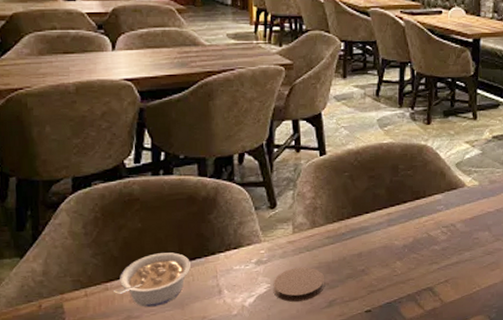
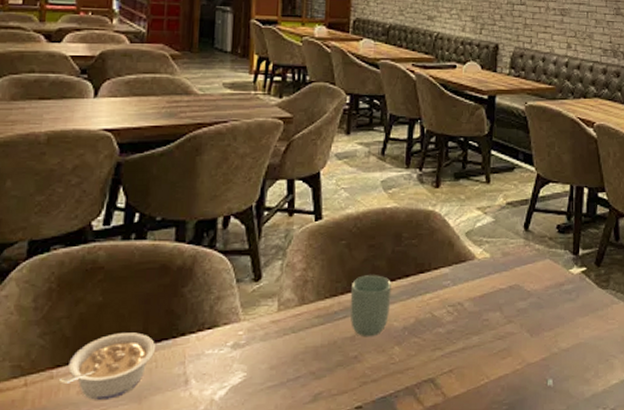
coaster: present [273,267,324,302] -> none [249,352,310,395]
cup: none [355,201,391,254] -> present [349,275,391,338]

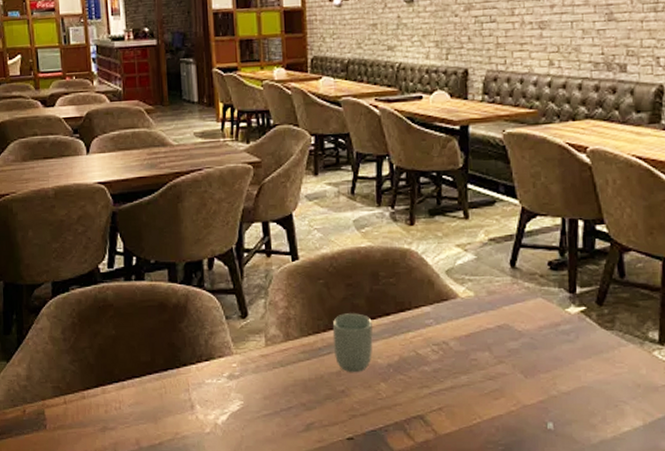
legume: present [60,332,155,400] -> none [90,362,163,418]

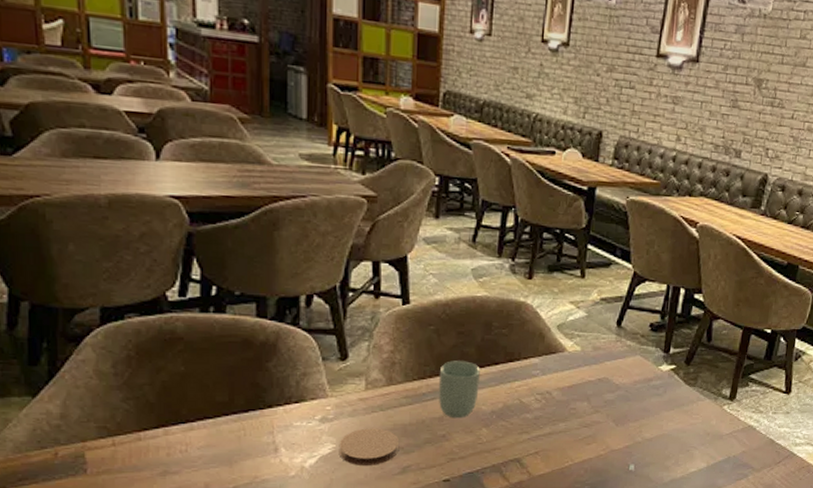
coaster: none [246,384,301,422] -> present [338,428,399,465]

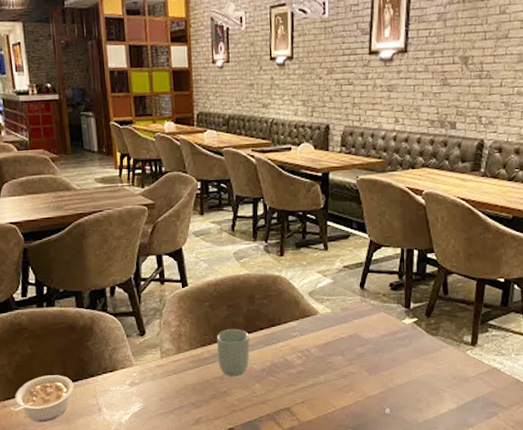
legume: none [148,402,242,462] -> present [11,375,74,422]
coaster: present [338,428,399,465] -> none [145,388,191,419]

